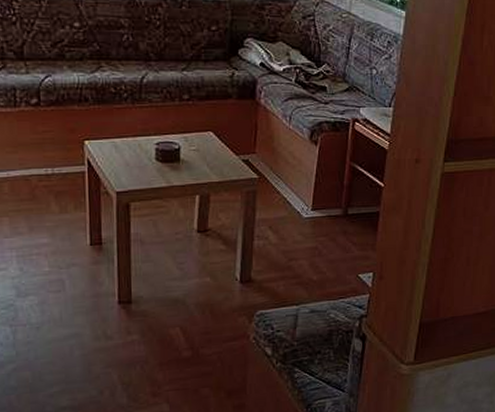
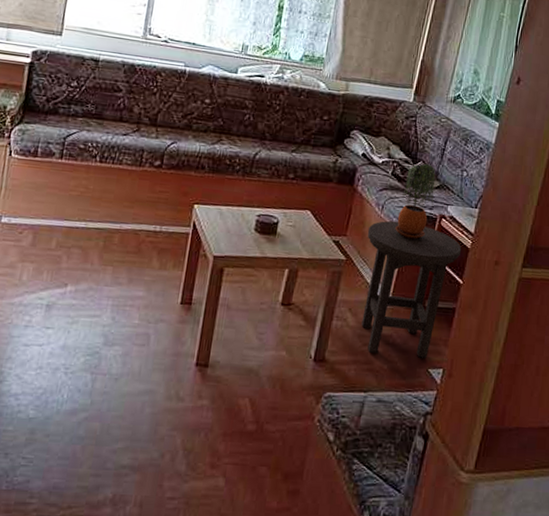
stool: none [277,131,380,267] -> present [361,220,462,358]
potted plant: none [306,65,344,148] -> present [395,163,436,240]

